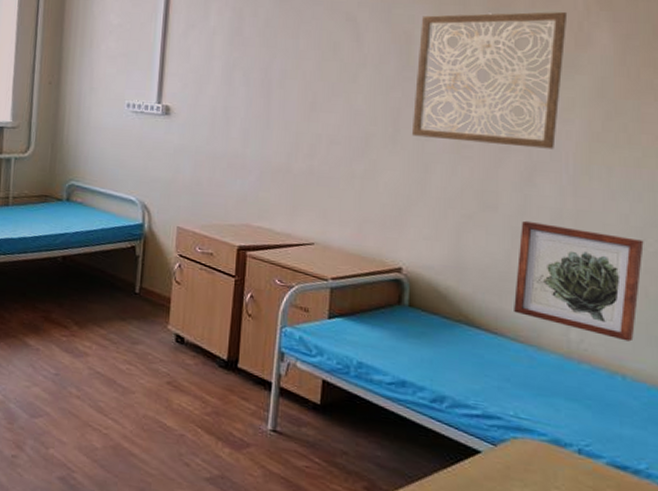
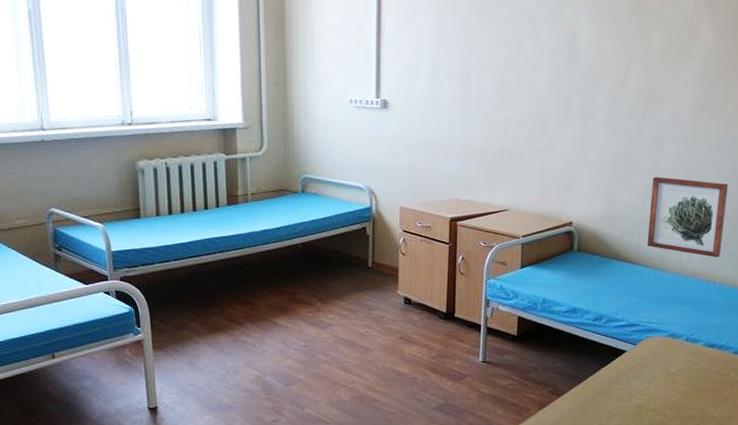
wall art: present [411,11,568,149] -> none [577,9,684,120]

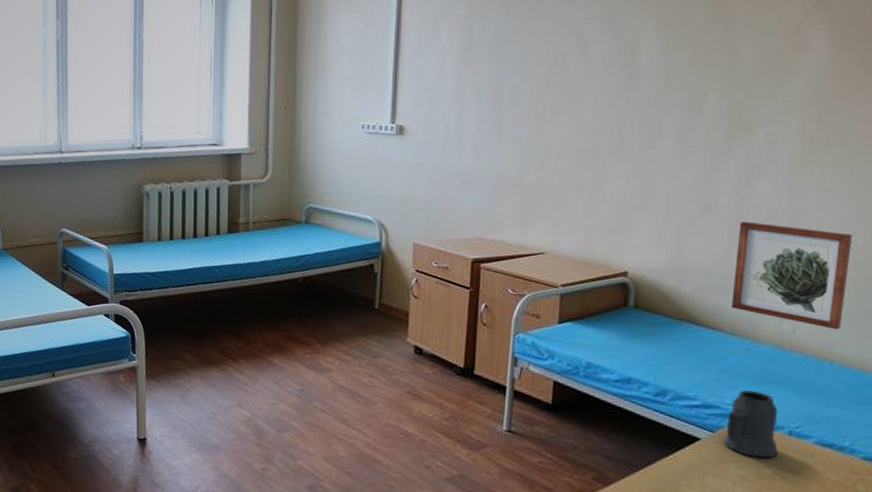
mug: none [643,310,679,361] -> present [724,390,778,459]

